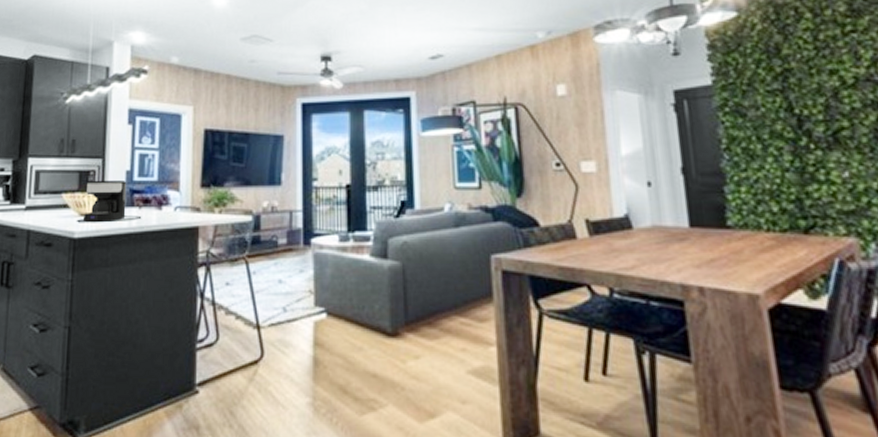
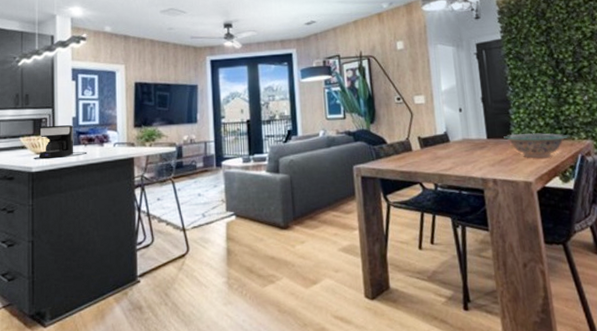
decorative bowl: none [715,223,818,261] -> present [504,133,568,159]

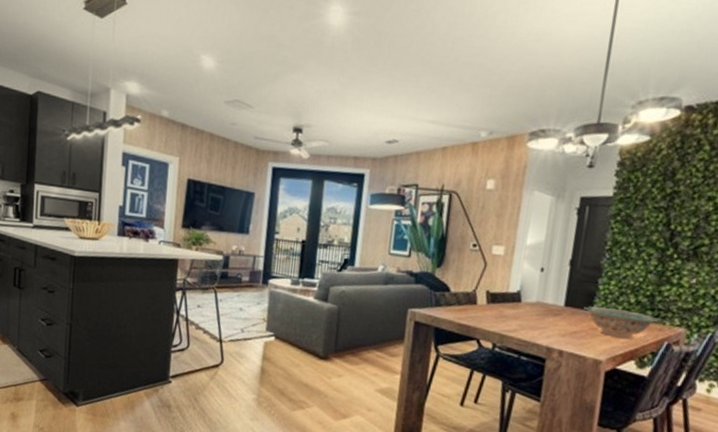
coffee maker: present [33,124,88,160] -> none [76,210,132,248]

